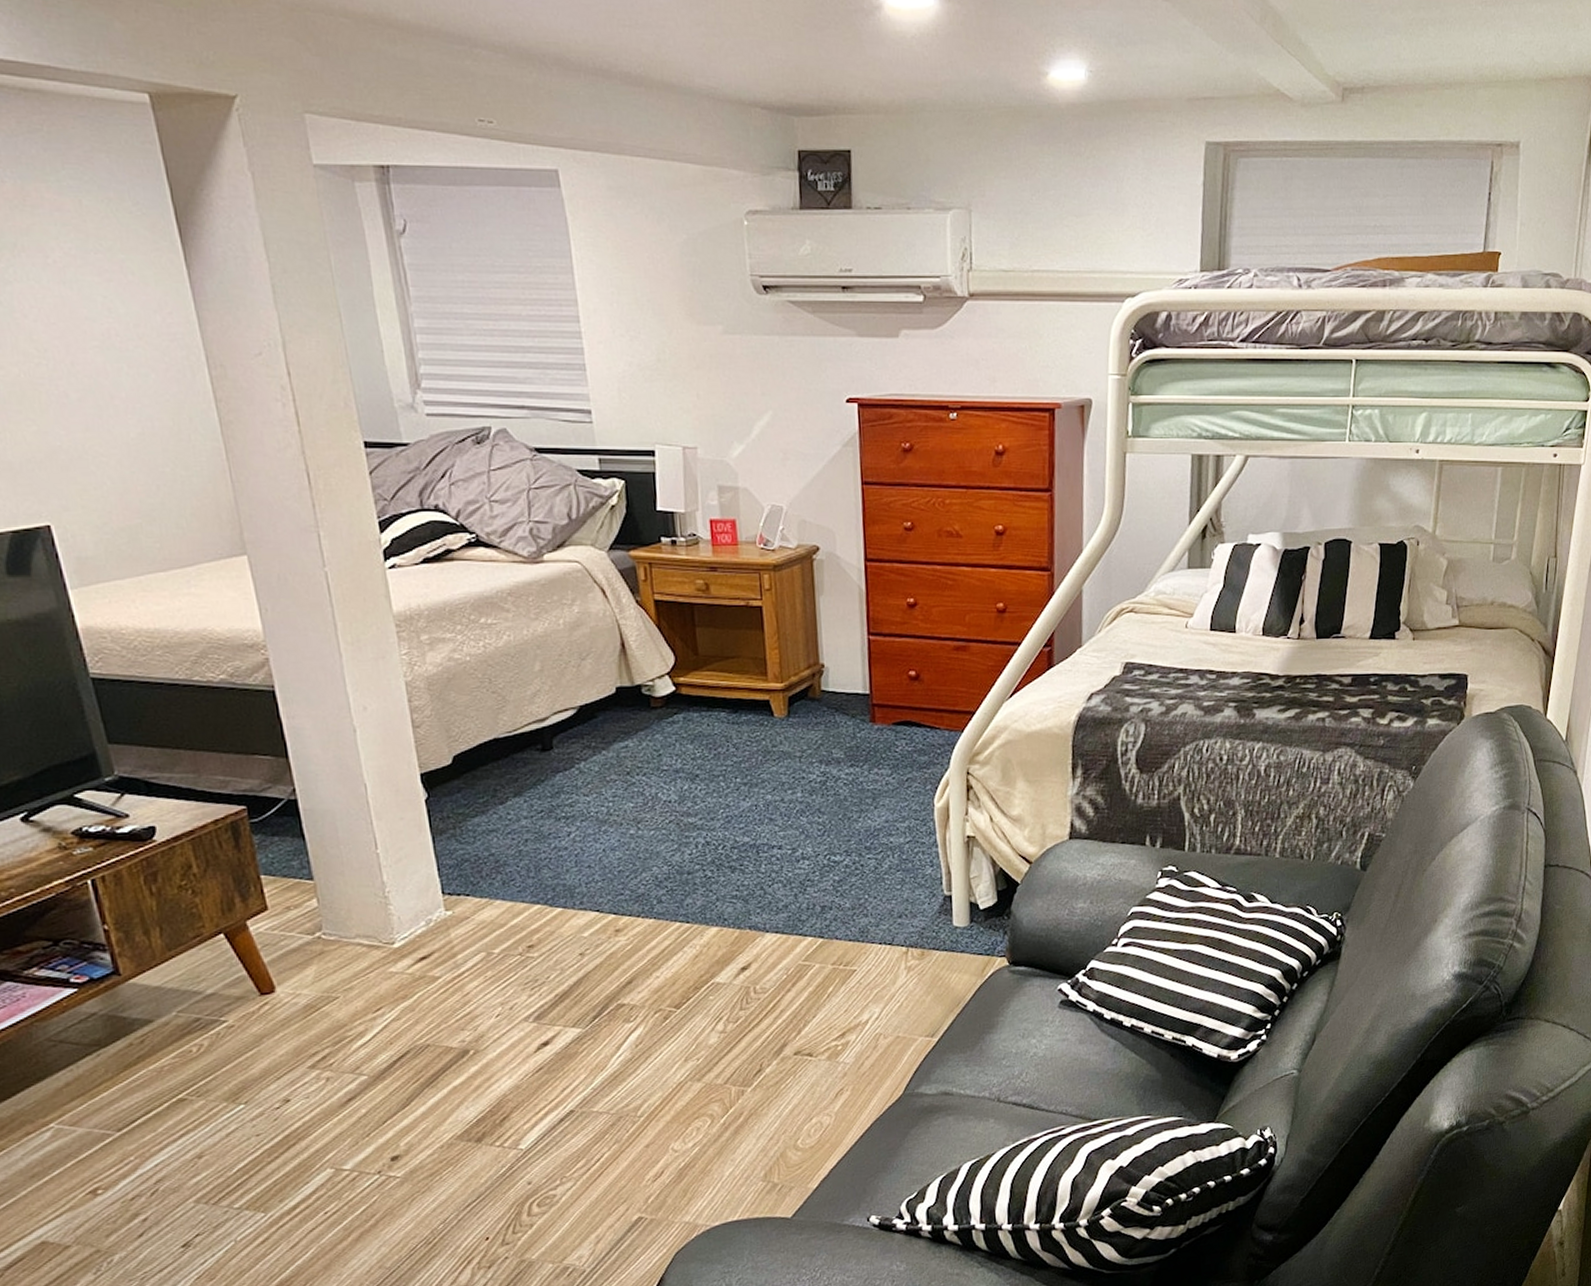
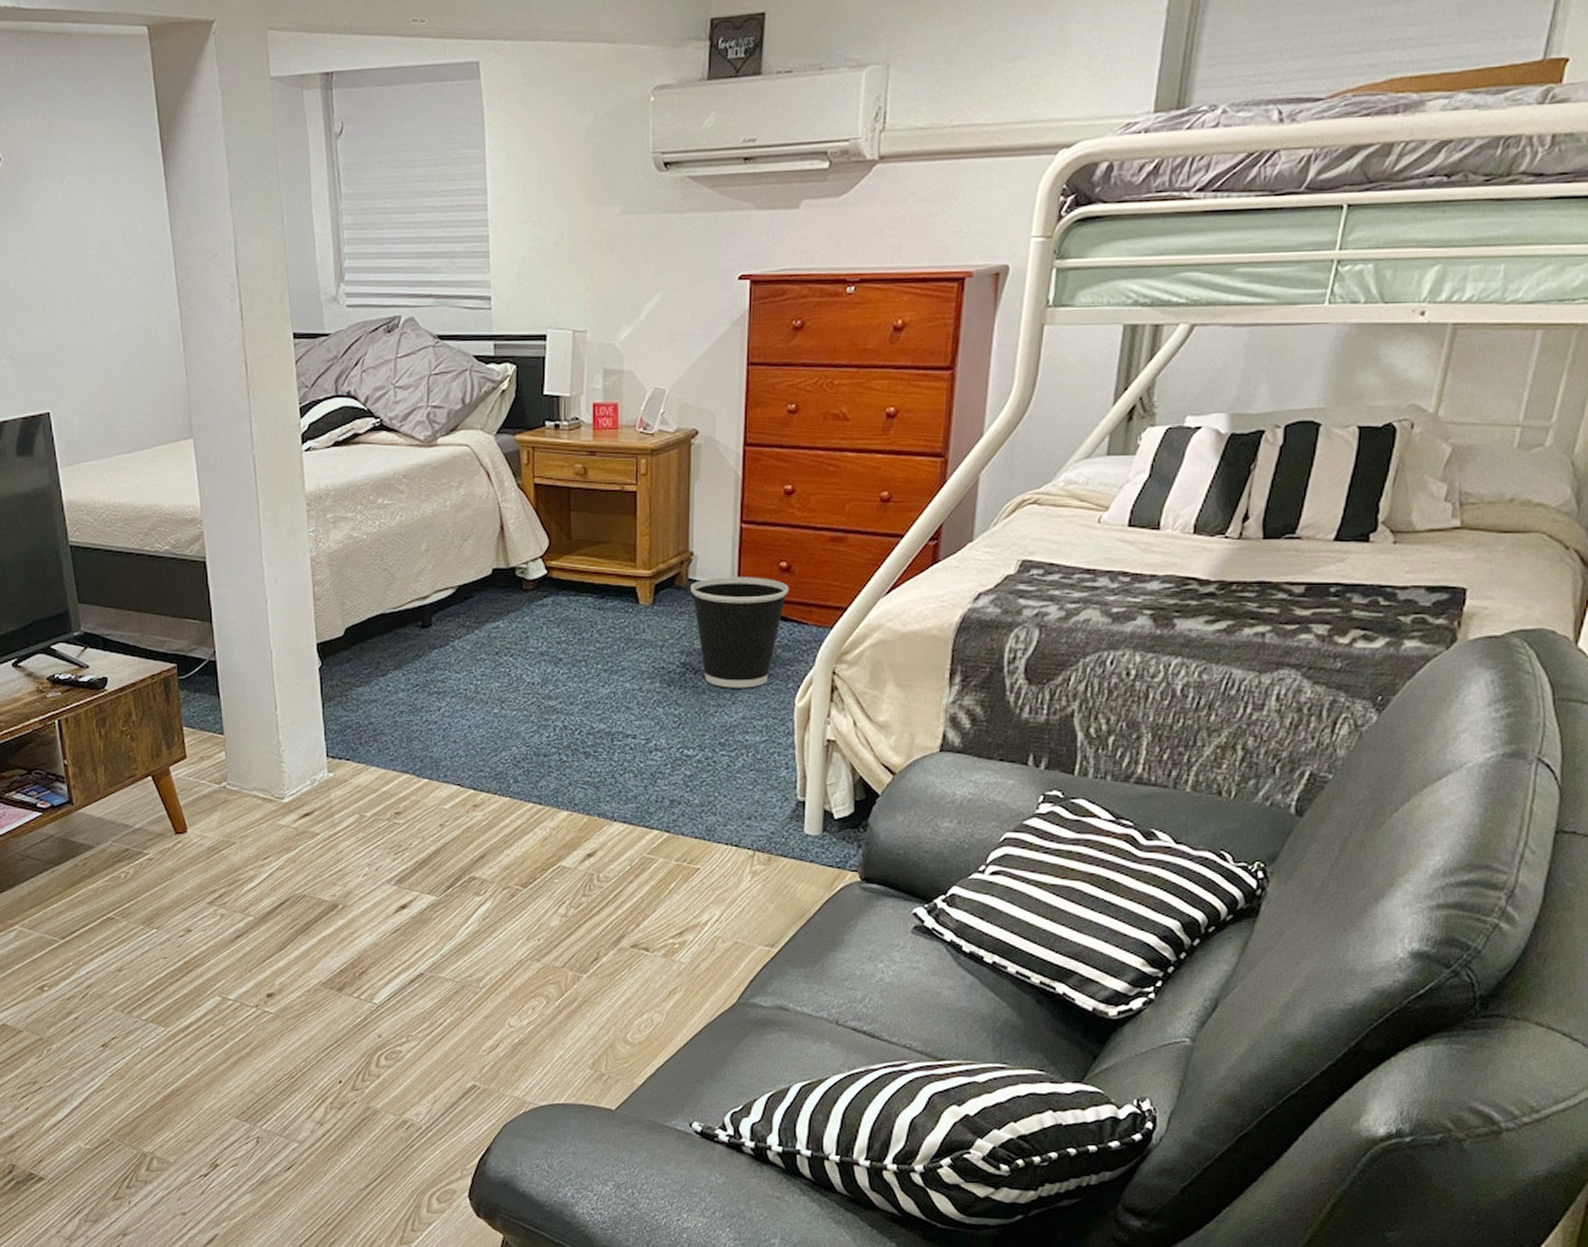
wastebasket: none [824,686,920,794] -> present [690,577,789,688]

